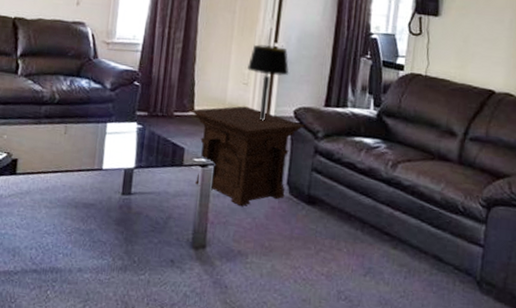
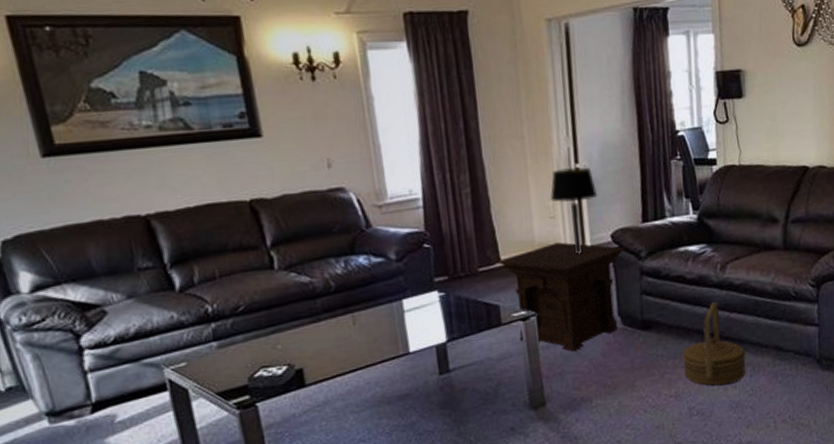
basket: none [339,195,404,280] -> present [682,301,747,386]

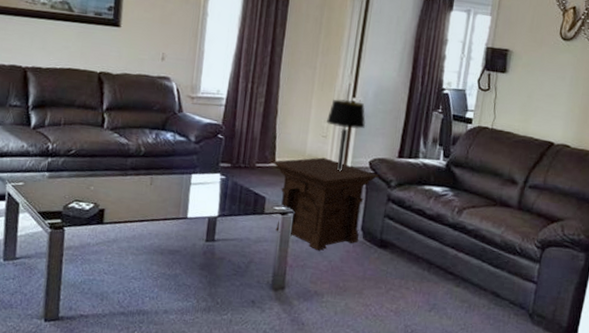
basket: present [682,301,747,386] -> none [407,238,466,314]

